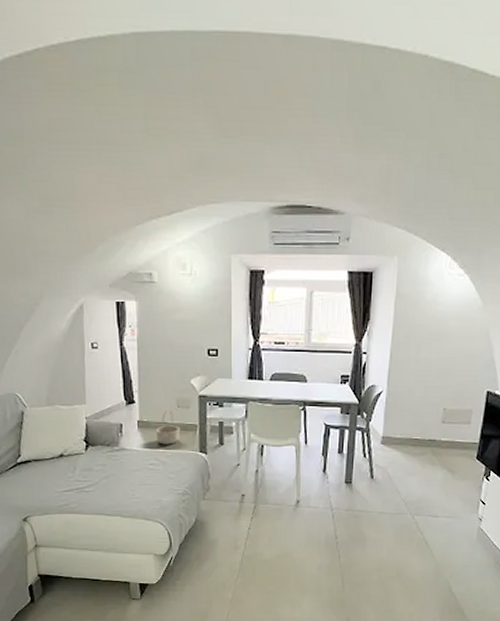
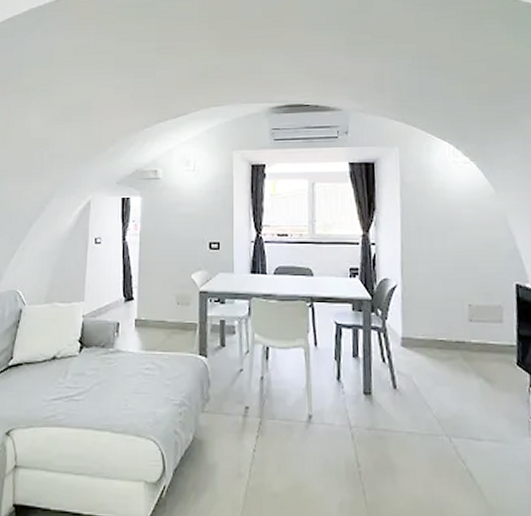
basket: present [155,409,180,445] -> none [153,306,178,346]

